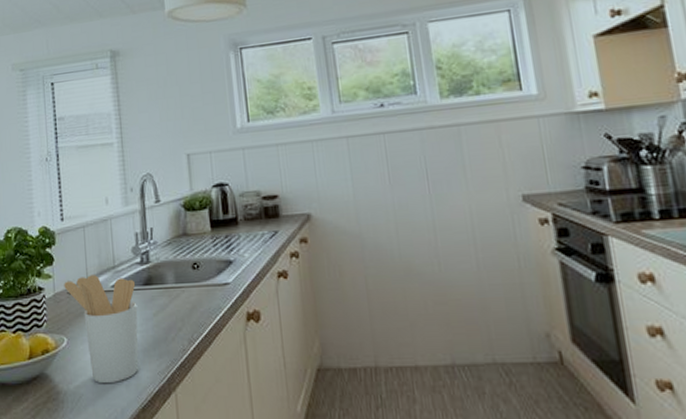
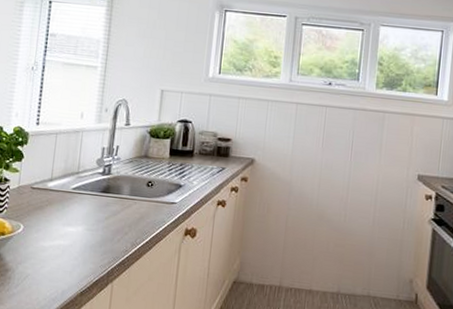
utensil holder: present [64,275,139,384] -> none [29,176,95,269]

